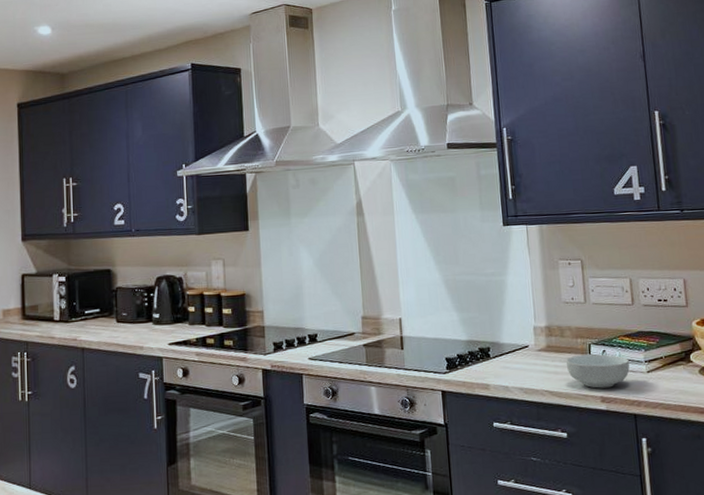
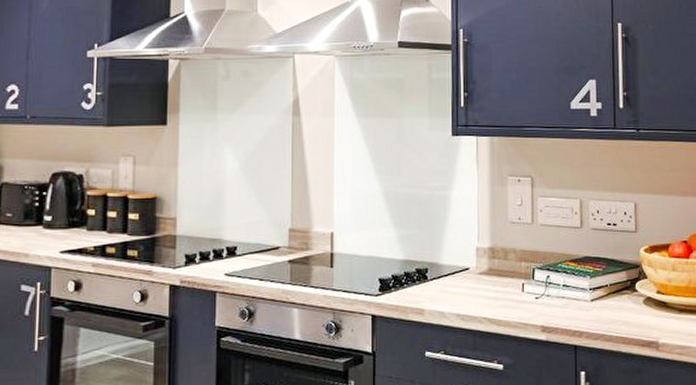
cereal bowl: present [566,354,630,389] -> none [508,280,574,317]

